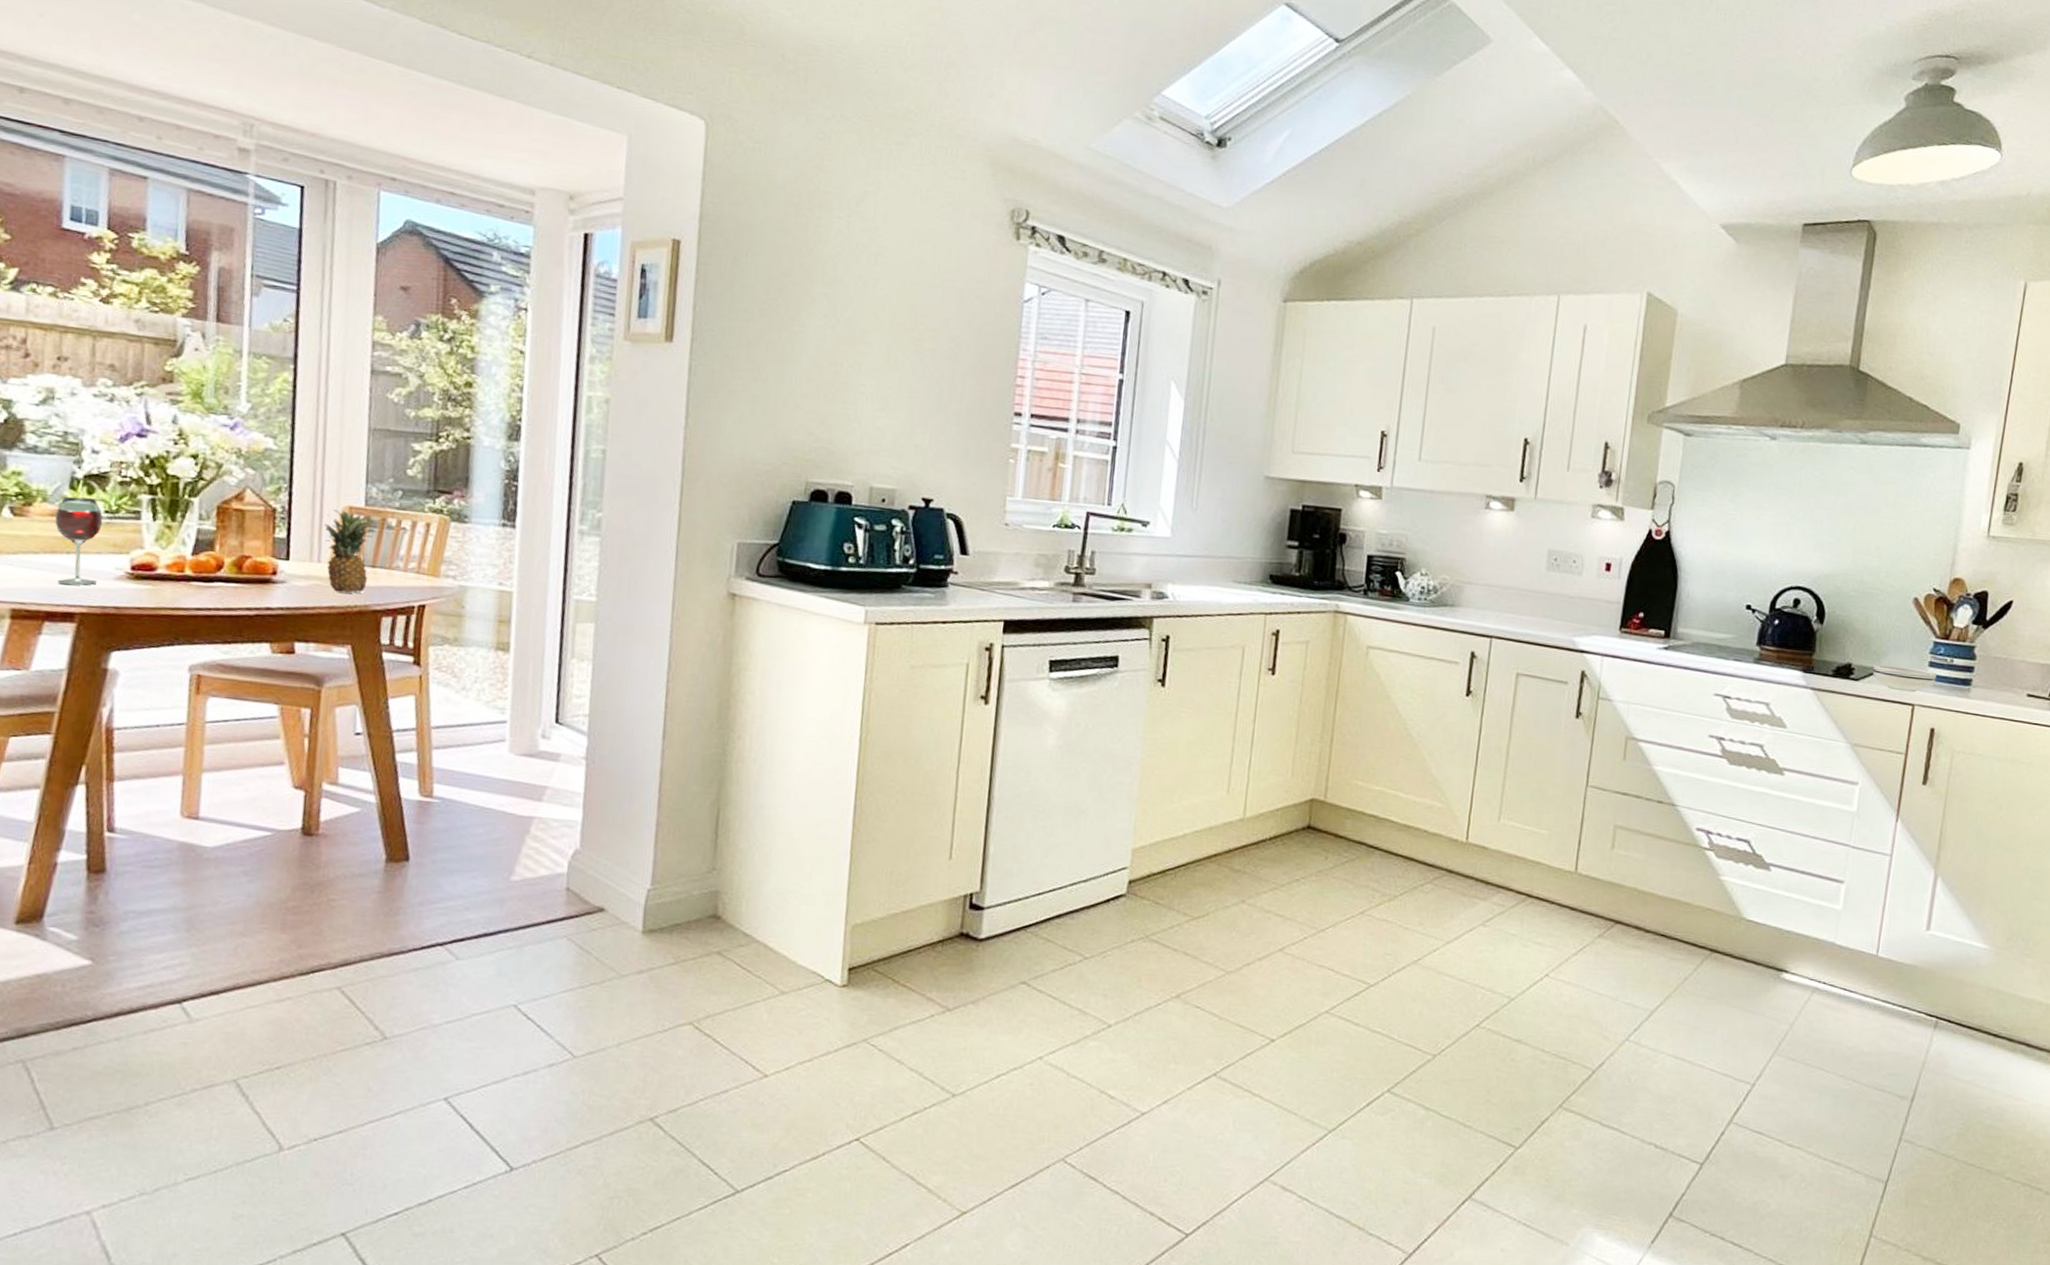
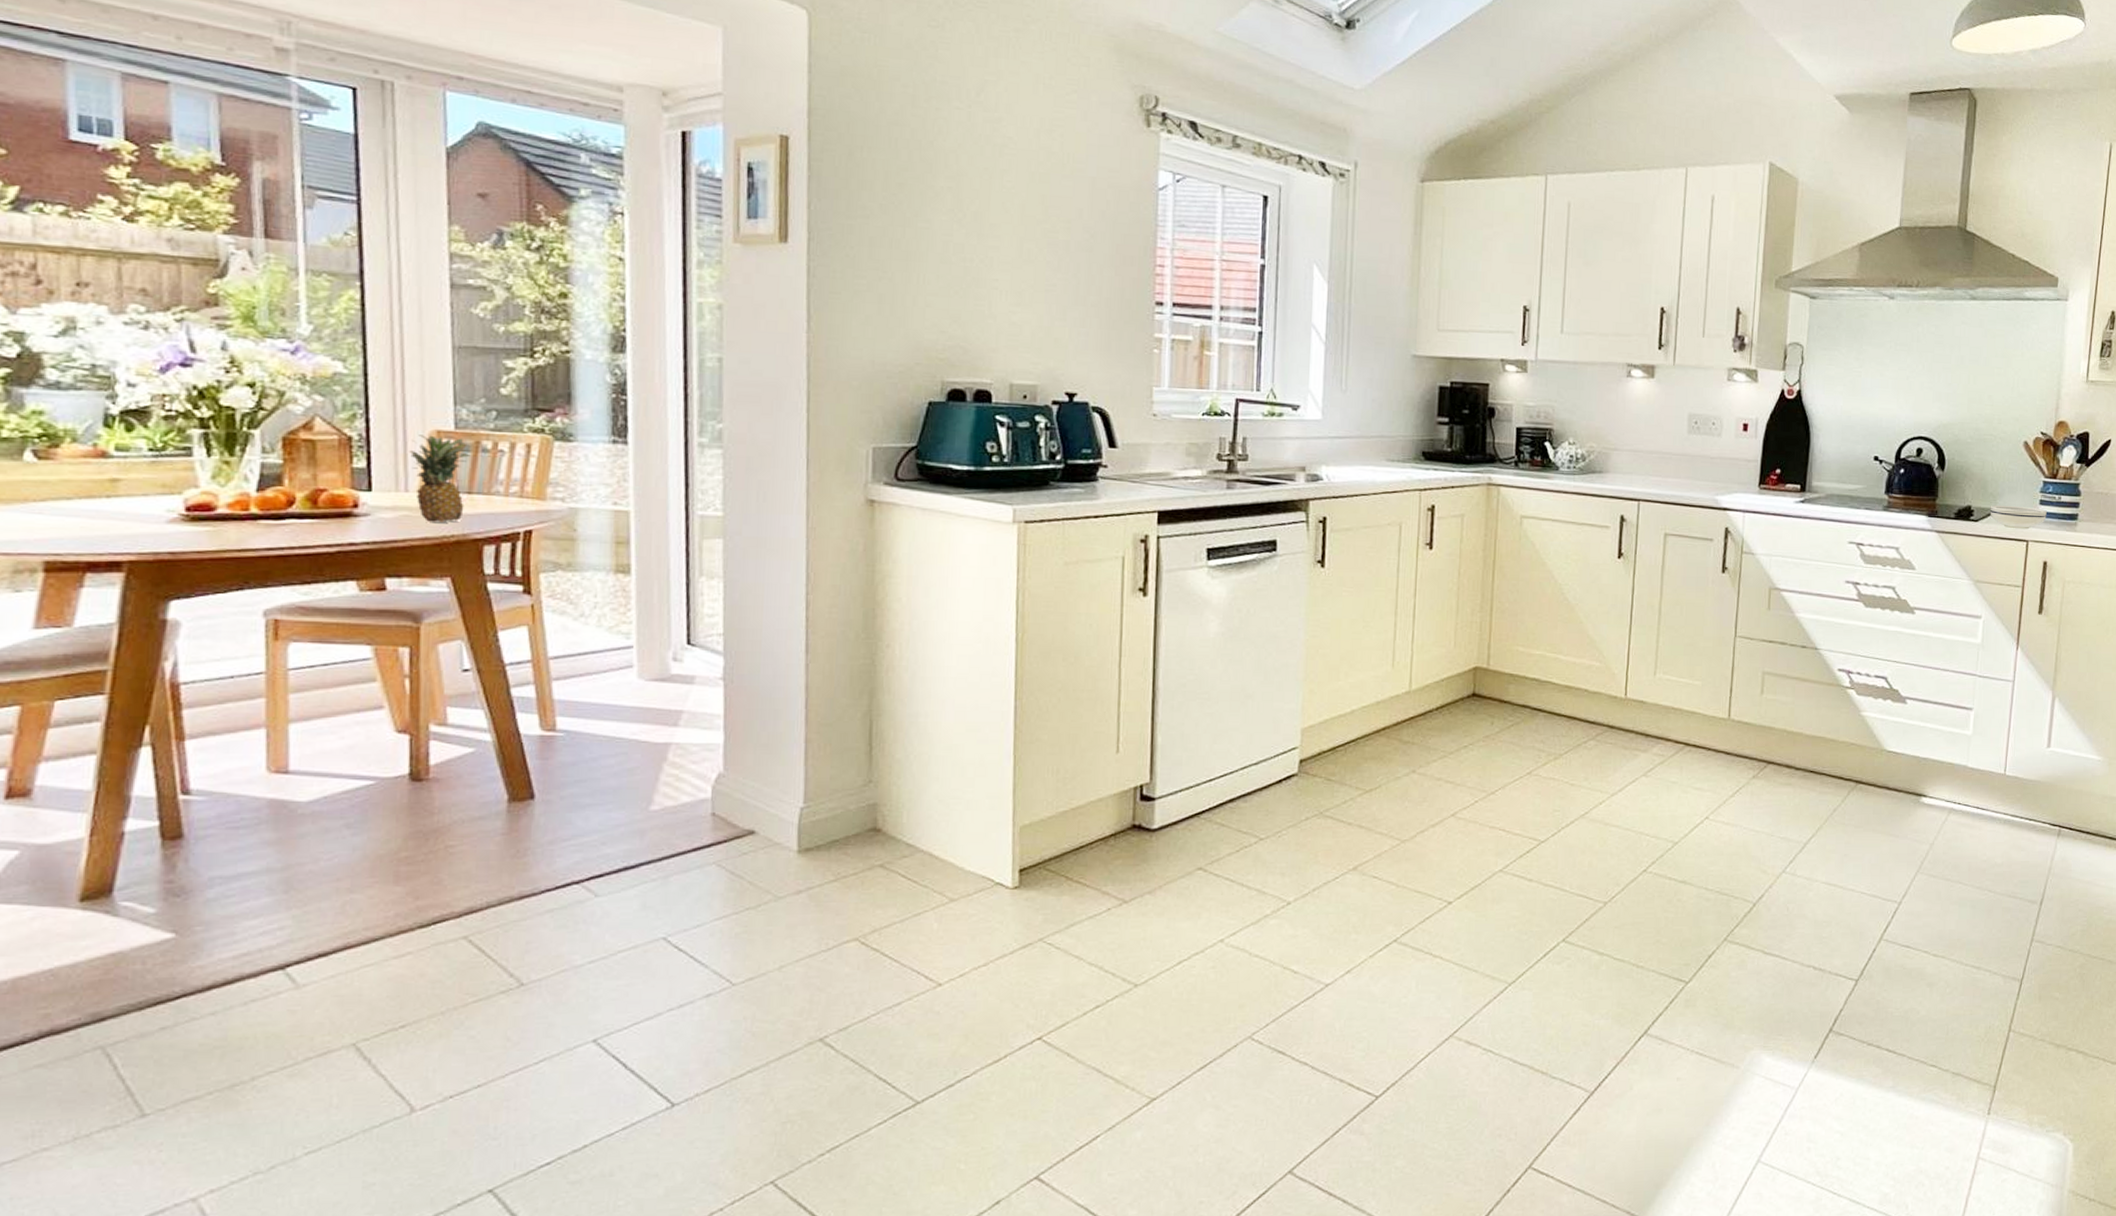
wineglass: present [54,496,104,585] -> none [88,435,147,532]

